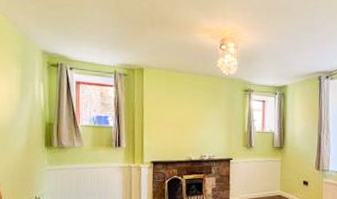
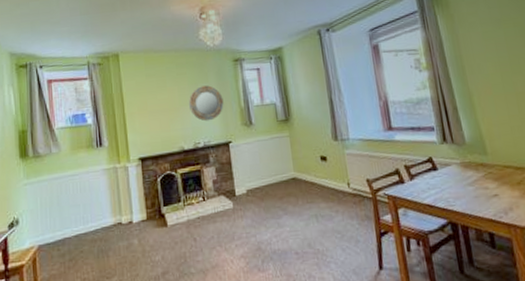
home mirror: none [200,108,231,139] -> present [188,85,224,122]

